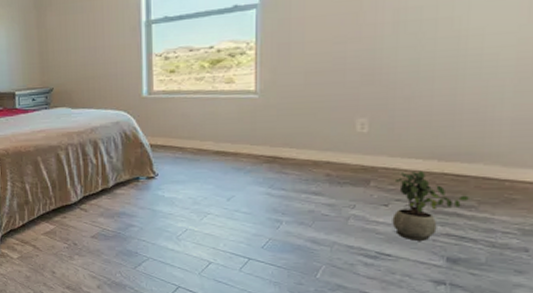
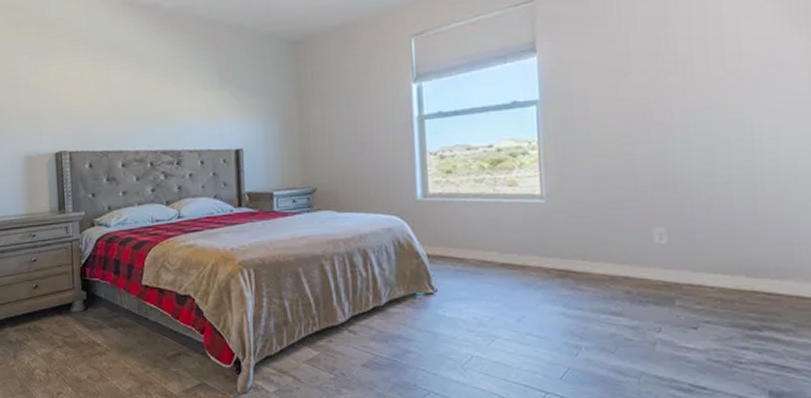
potted plant: present [392,170,469,241] -> none [703,288,785,371]

